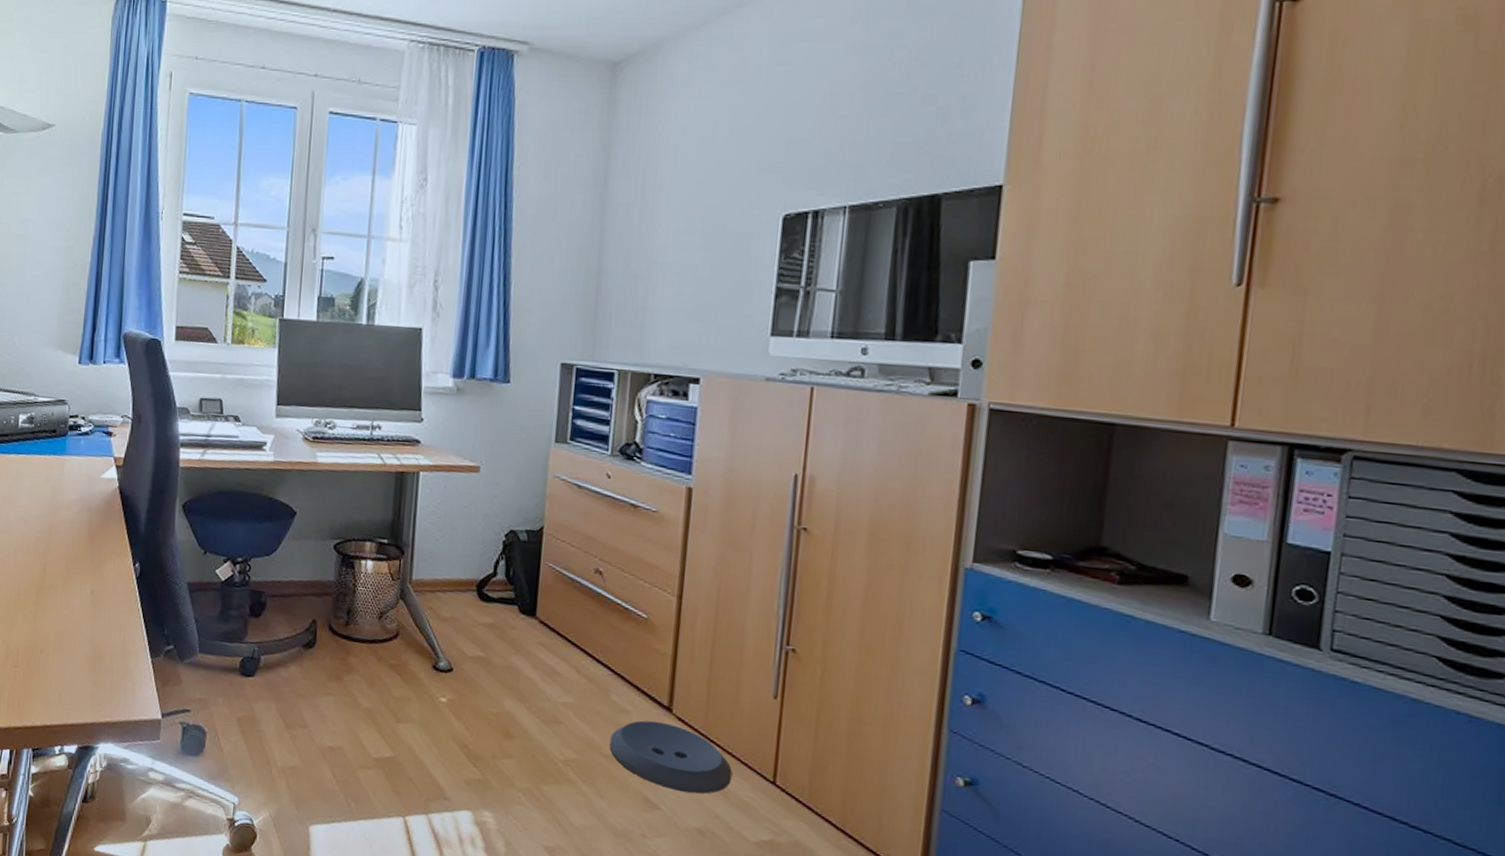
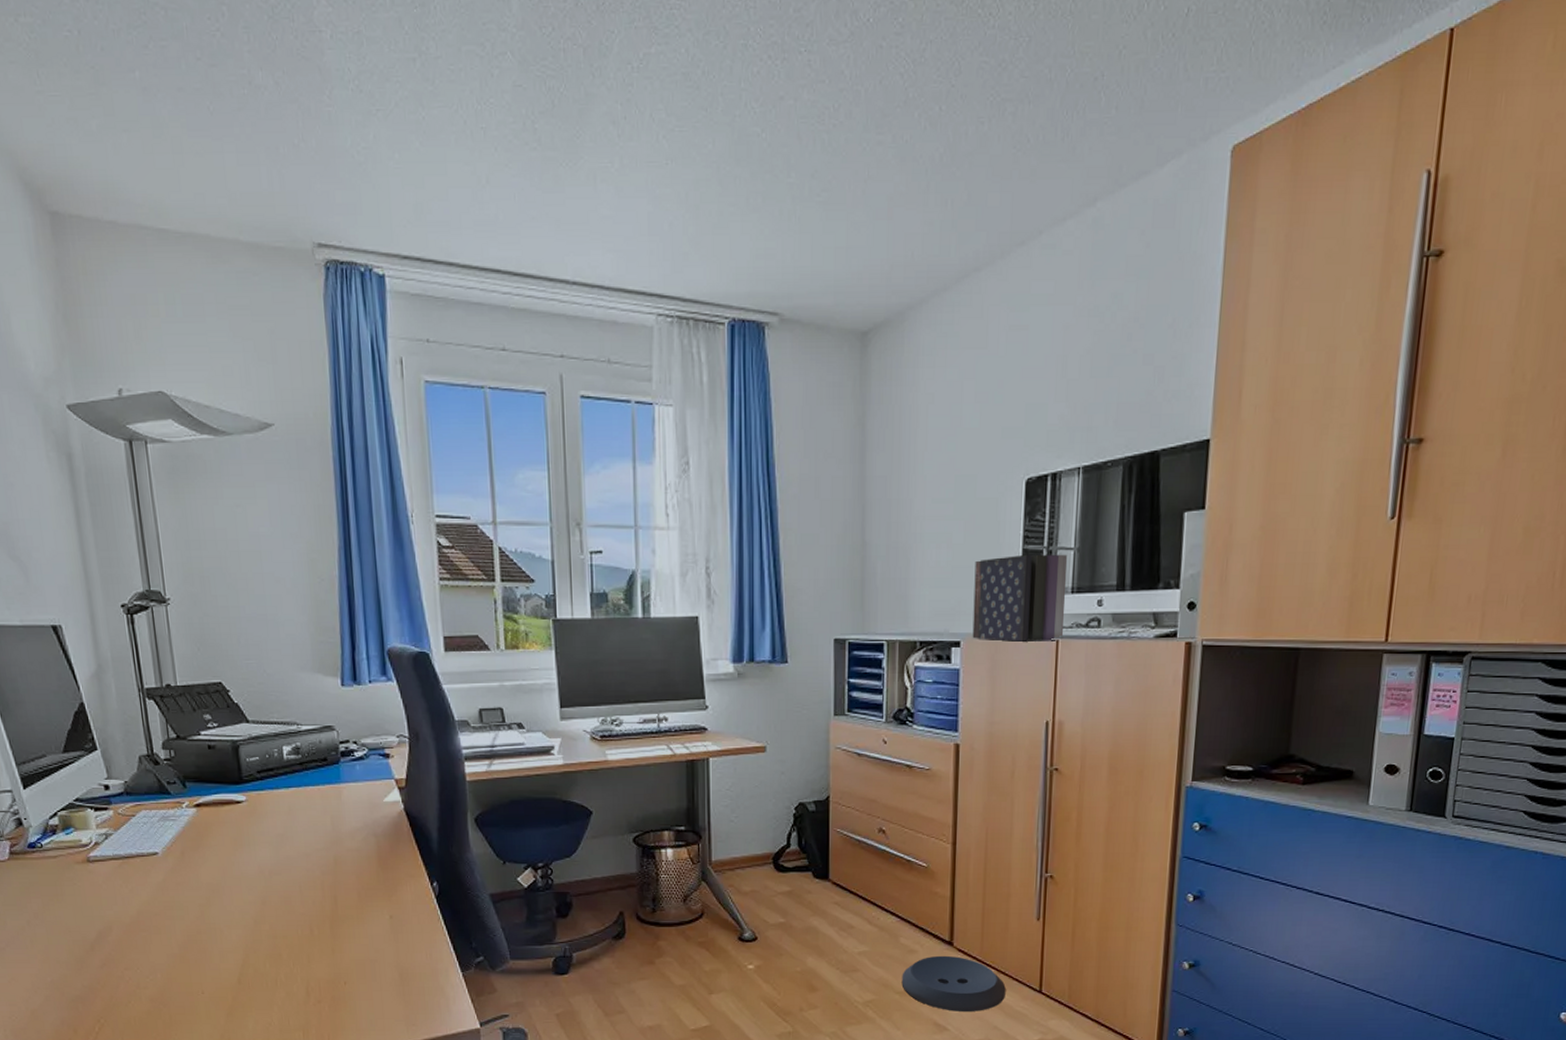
books: none [714,292,827,388] -> present [972,554,1067,642]

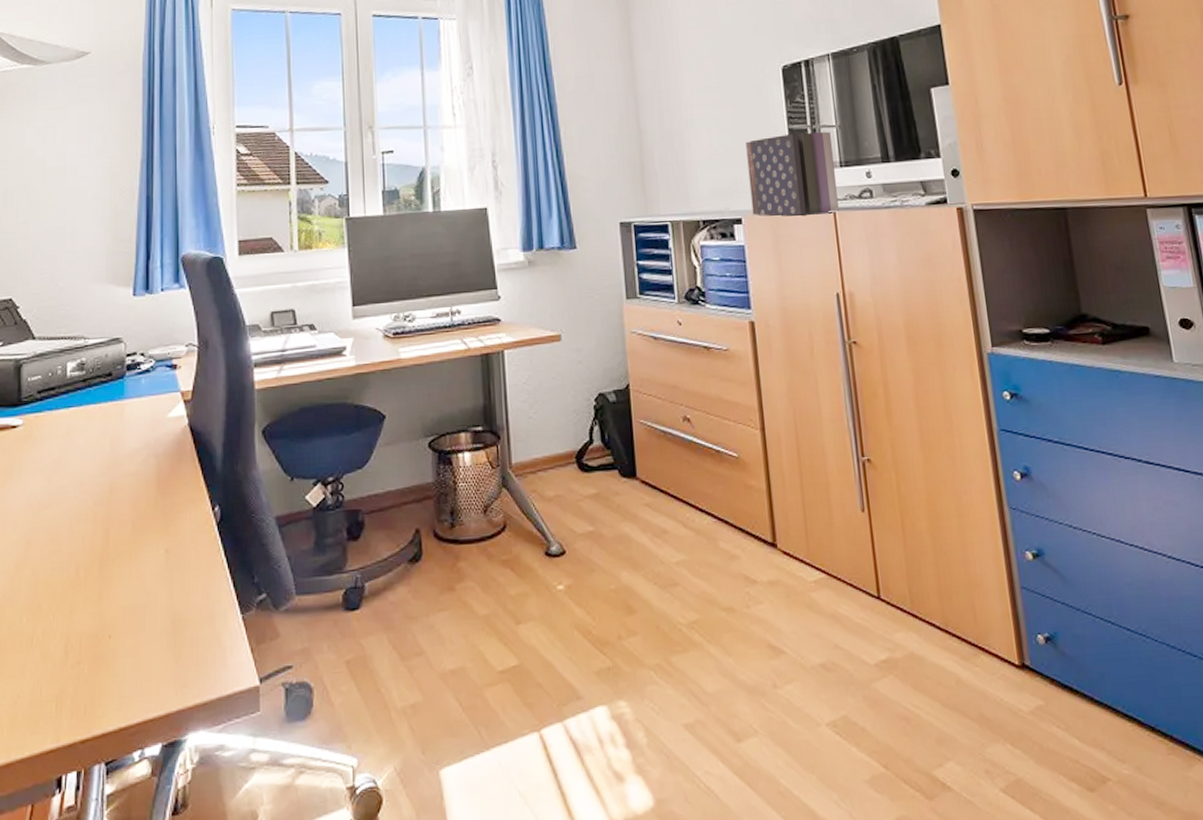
robot vacuum: present [901,955,1006,1011] -> none [726,559,842,629]

